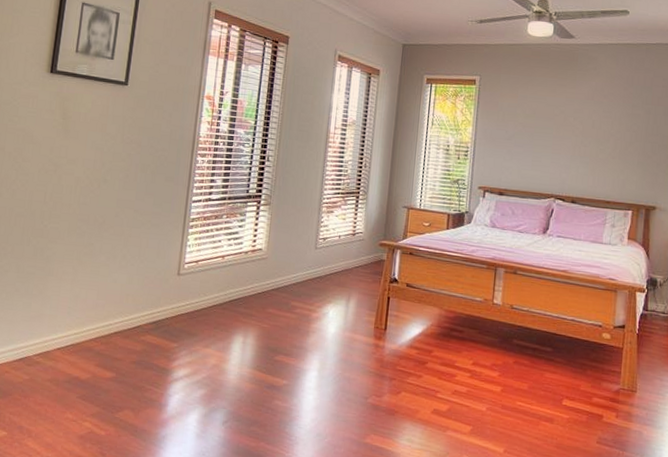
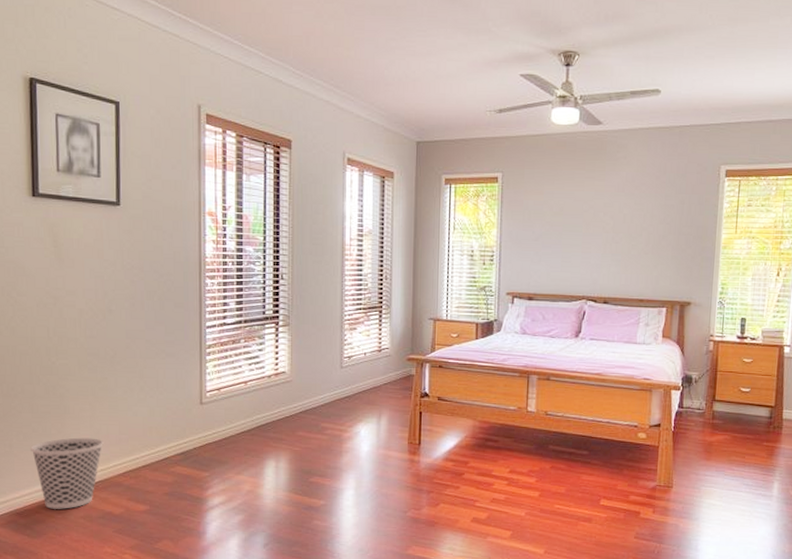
wastebasket: none [10,299,81,371] -> present [30,437,103,509]

